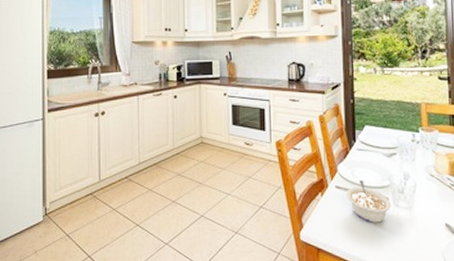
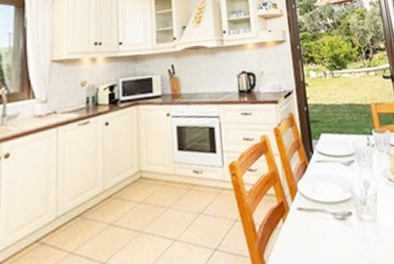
legume: present [345,180,392,223] -> none [308,196,357,245]

